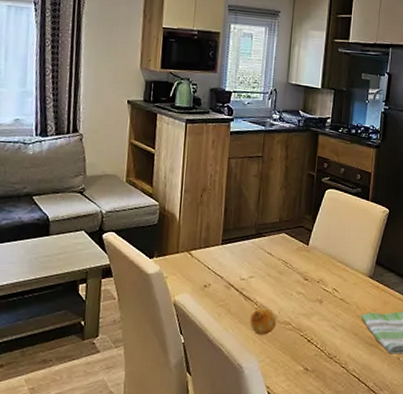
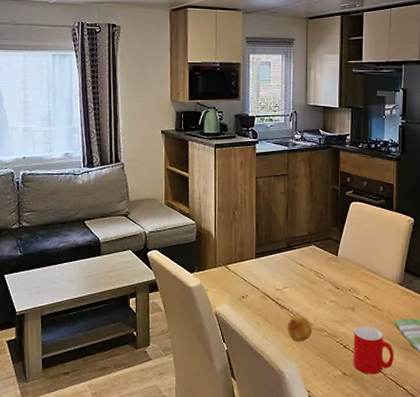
cup: none [316,319,359,370] -> present [353,326,394,375]

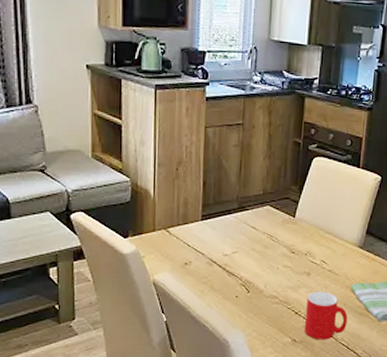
fruit: present [287,316,312,342] -> none [234,283,262,310]

